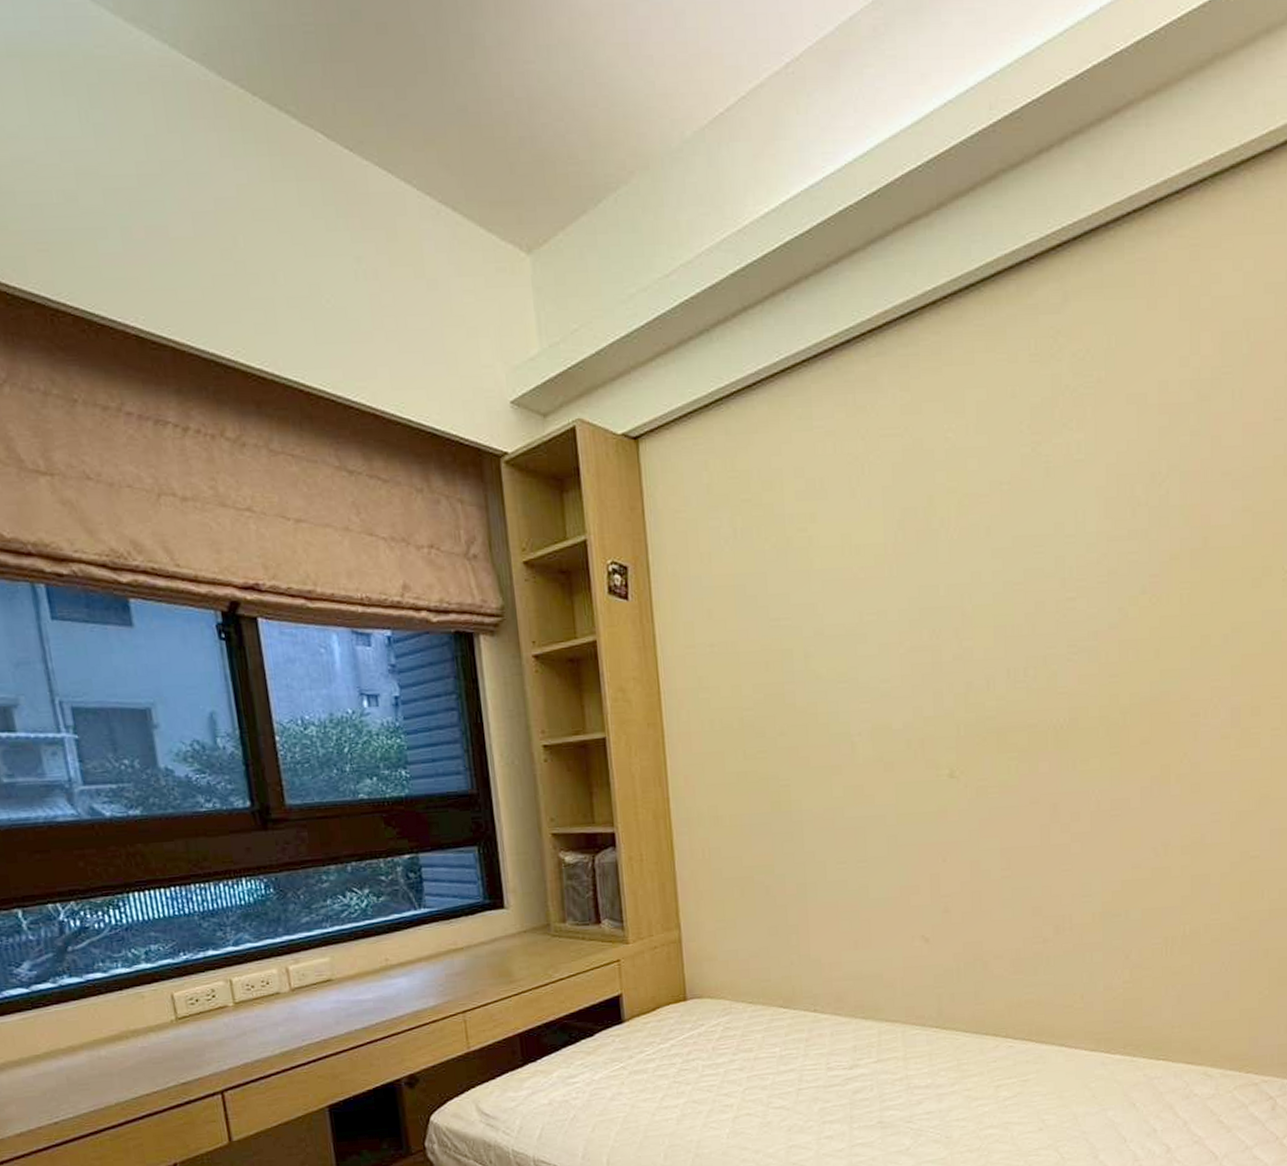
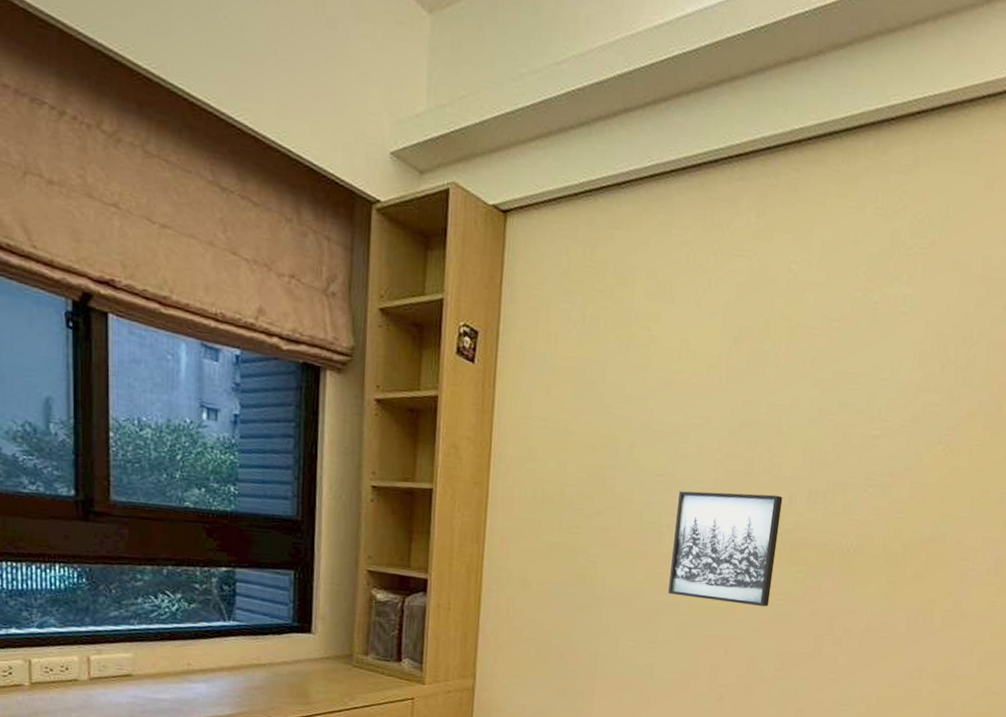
wall art: none [866,681,983,807] -> present [668,490,783,607]

